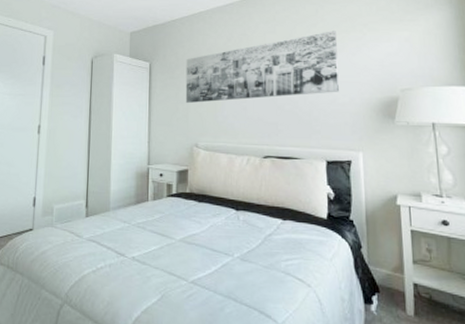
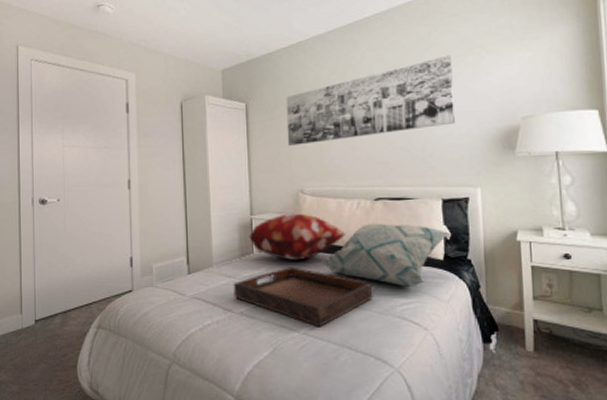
serving tray: none [127,216,259,277] -> present [233,267,373,327]
decorative pillow: none [145,165,236,210] -> present [249,213,346,260]
decorative pillow: none [212,179,333,243] -> present [322,223,449,287]

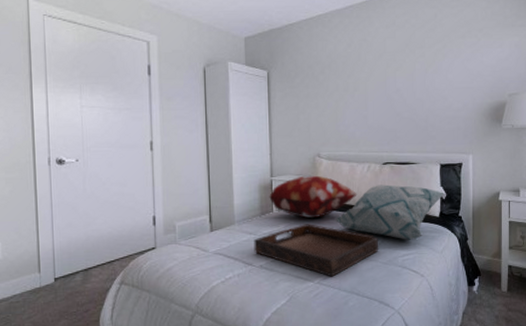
wall art: present [286,55,455,147] -> none [305,36,454,114]

